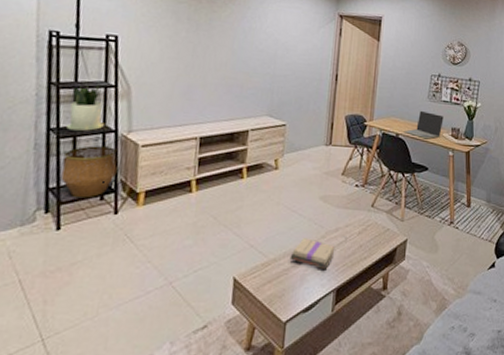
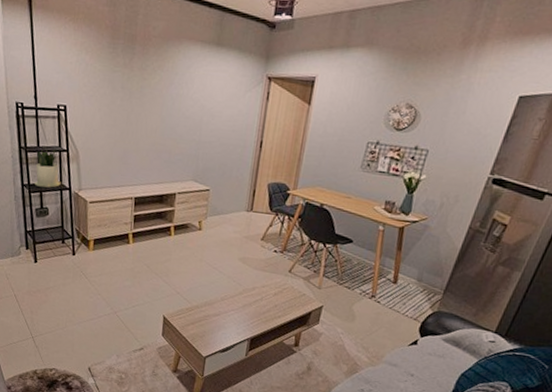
basket: present [61,145,117,199] -> none [34,200,73,241]
books: present [289,238,335,270] -> none [210,292,252,322]
laptop: present [403,110,444,140] -> none [329,181,378,212]

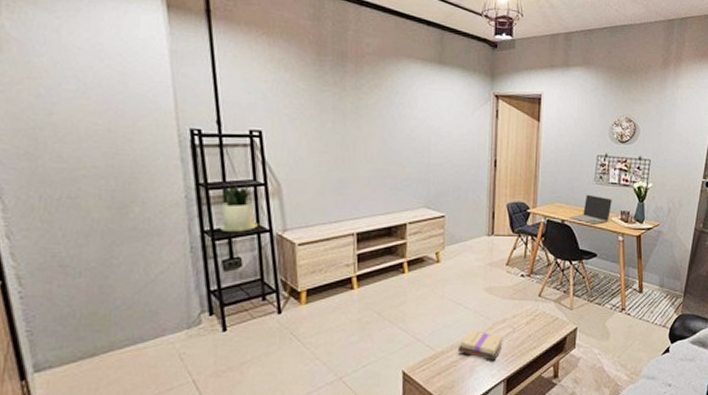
books: none [210,292,252,322] -> present [457,330,503,361]
laptop: none [329,181,378,212] -> present [569,194,612,225]

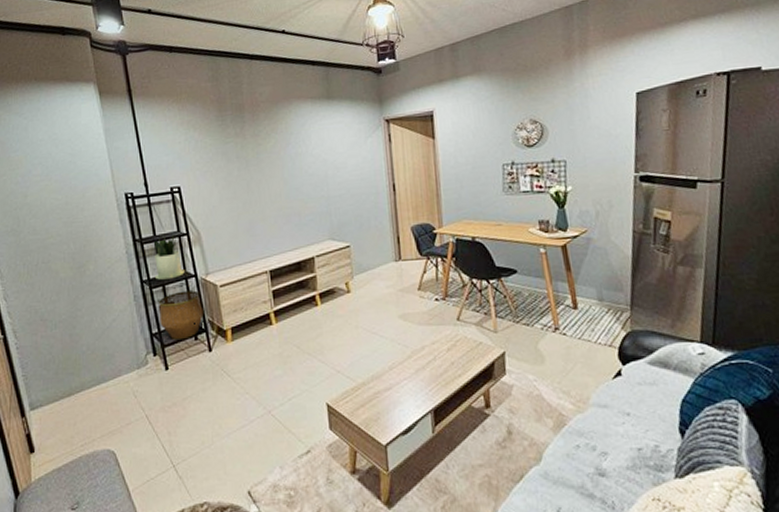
basket: none [221,246,276,300] -> present [158,290,204,341]
books: present [457,330,503,361] -> none [378,359,425,391]
laptop: present [569,194,612,225] -> none [480,206,527,239]

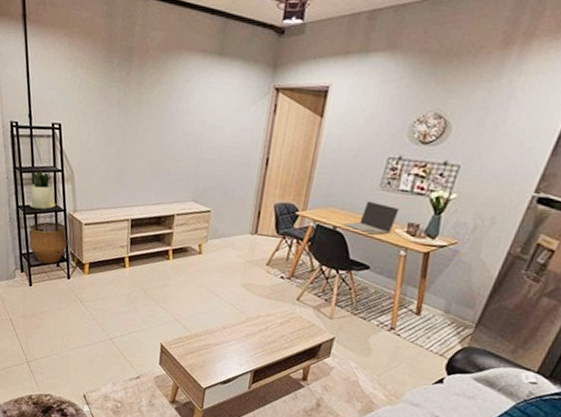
laptop: none [480,206,527,239] -> present [343,200,399,235]

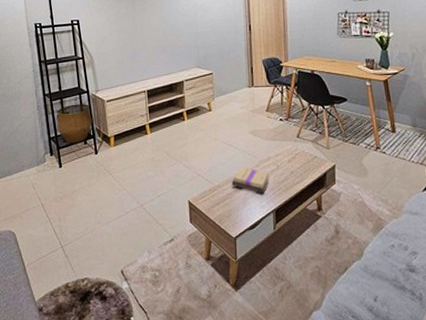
planter: present [29,169,56,210] -> none [55,59,79,95]
books: none [210,320,255,352] -> present [231,167,269,194]
laptop: present [343,200,399,235] -> none [318,47,357,73]

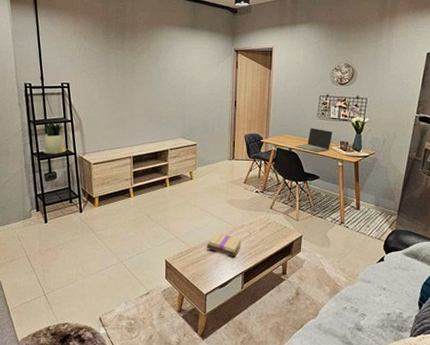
planter: none [55,59,79,95] -> present [43,121,67,155]
basket: present [56,104,92,144] -> none [43,164,79,202]
laptop: none [318,47,357,73] -> present [296,127,333,152]

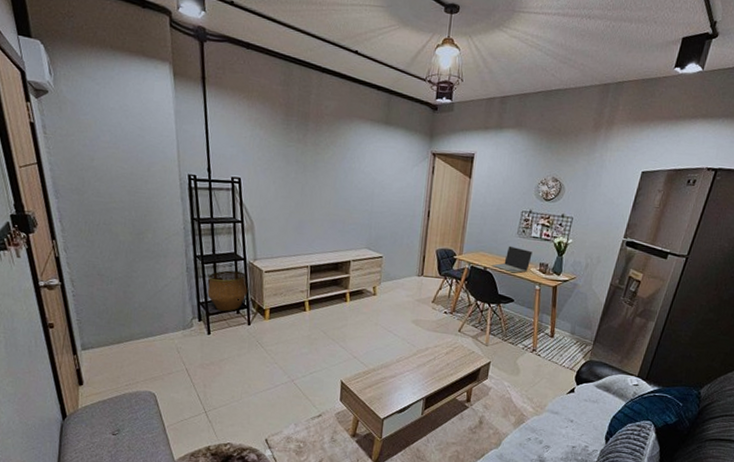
planter: present [43,121,67,155] -> none [208,220,235,259]
basket: none [43,164,79,202] -> present [207,270,248,312]
books: present [206,232,242,258] -> none [386,354,425,382]

